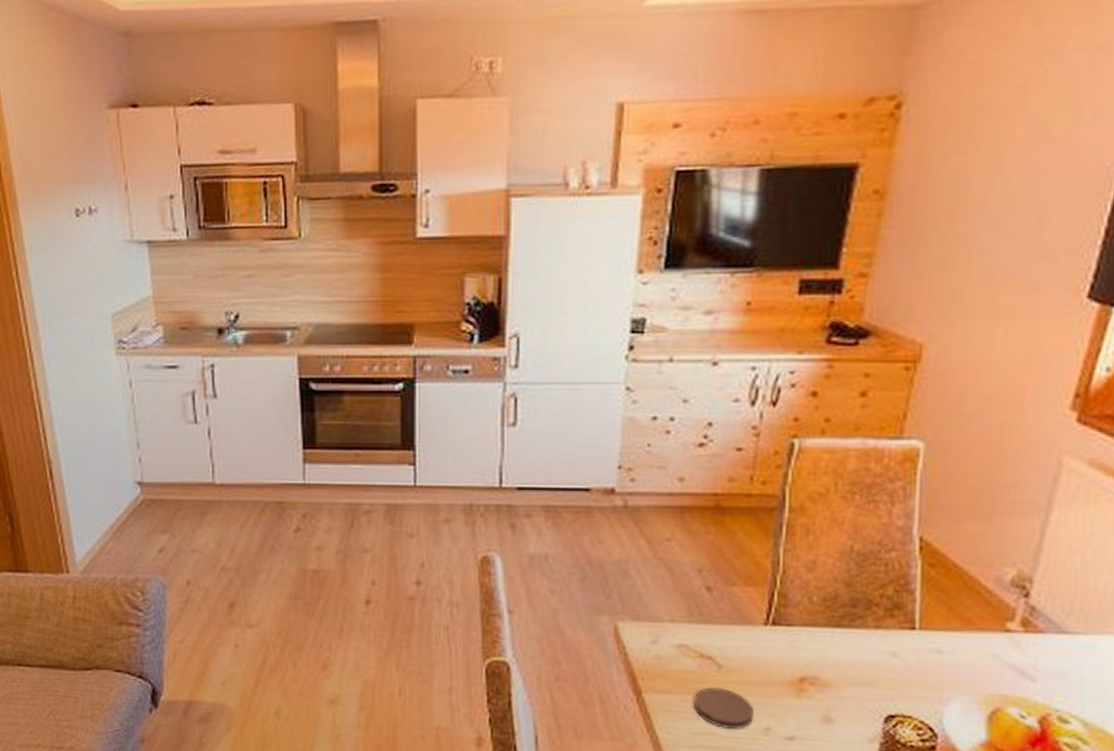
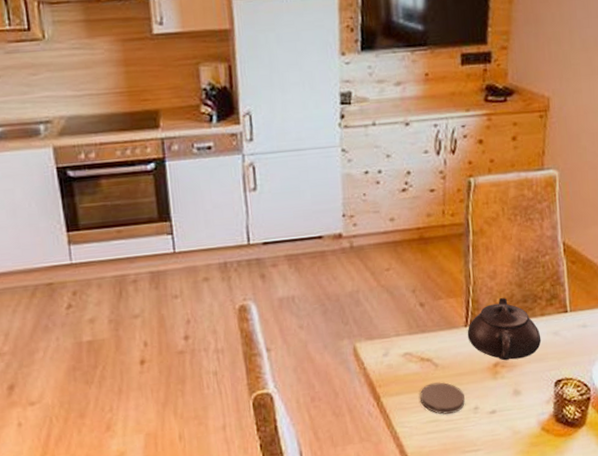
teapot: none [766,597,872,678] -> present [467,298,541,361]

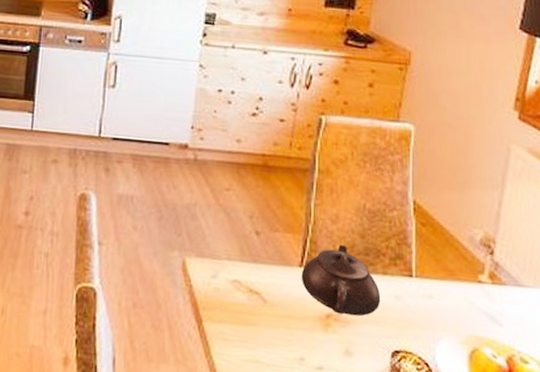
coaster: present [420,382,465,415] -> none [244,319,291,358]

